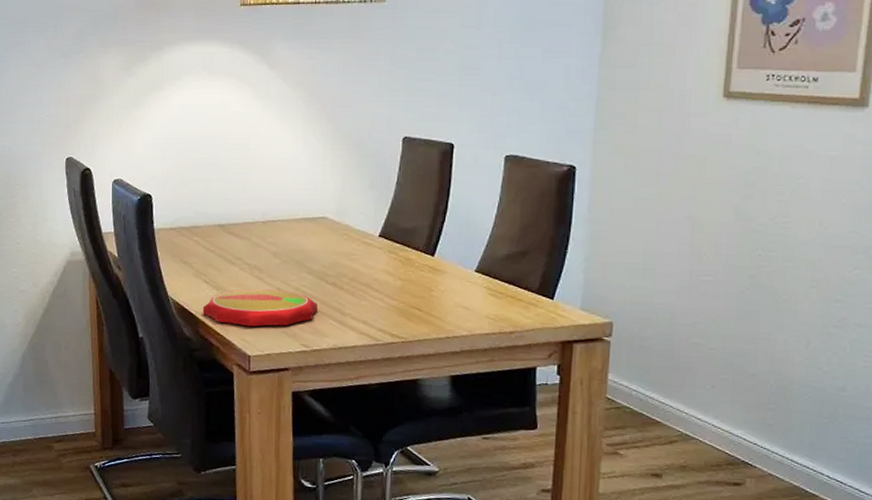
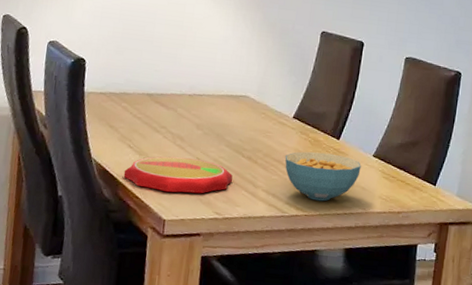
cereal bowl: none [373,272,462,326] -> present [285,151,361,202]

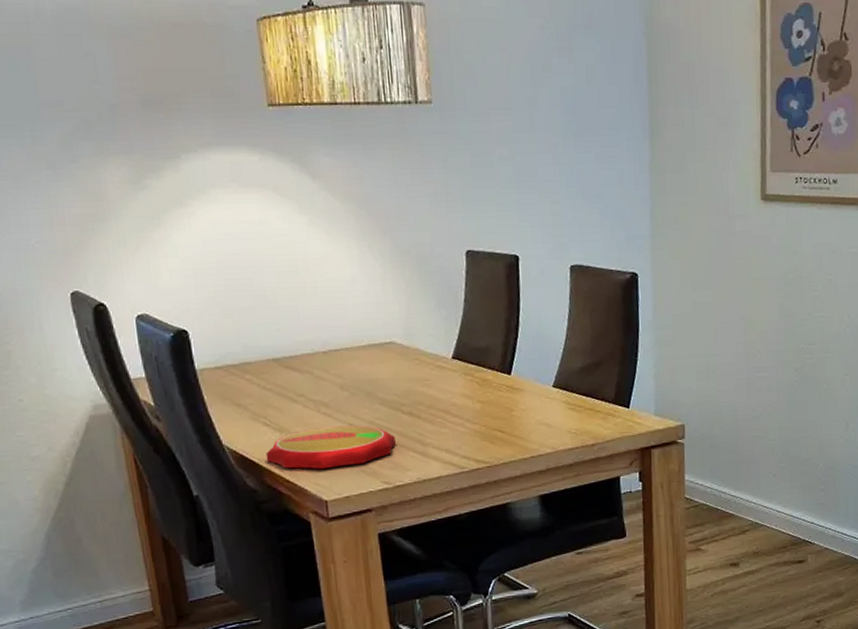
cereal bowl: present [285,151,361,202] -> none [451,392,542,449]

